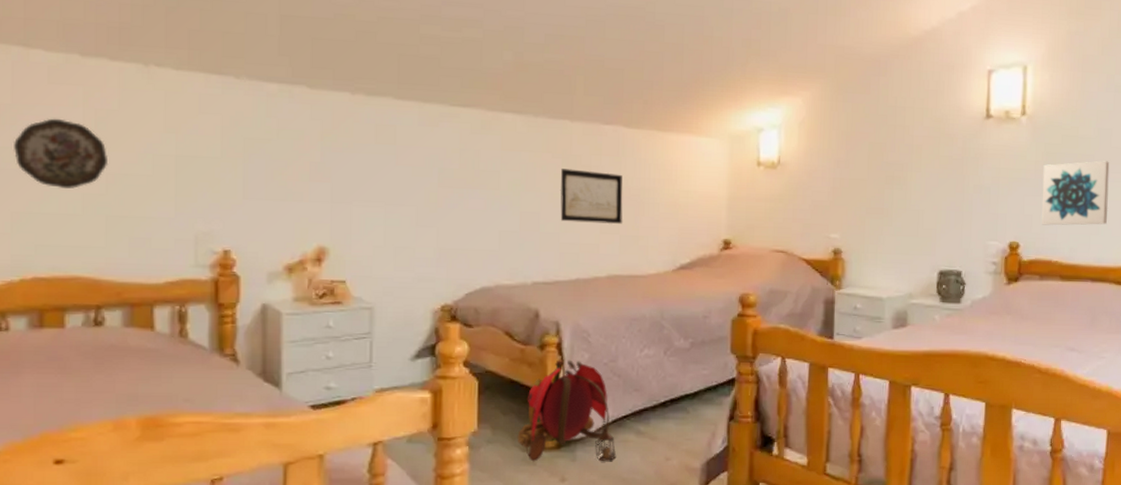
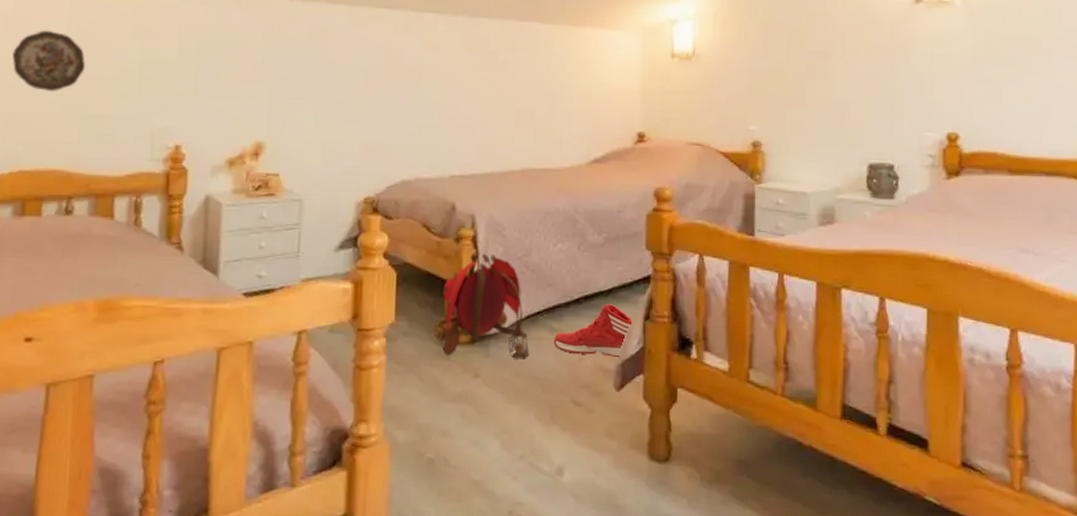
wall art: present [560,169,623,224] -> none [477,65,538,118]
sneaker: none [640,407,718,457] -> present [553,304,634,358]
wall art: present [1042,161,1110,226] -> none [983,44,1062,115]

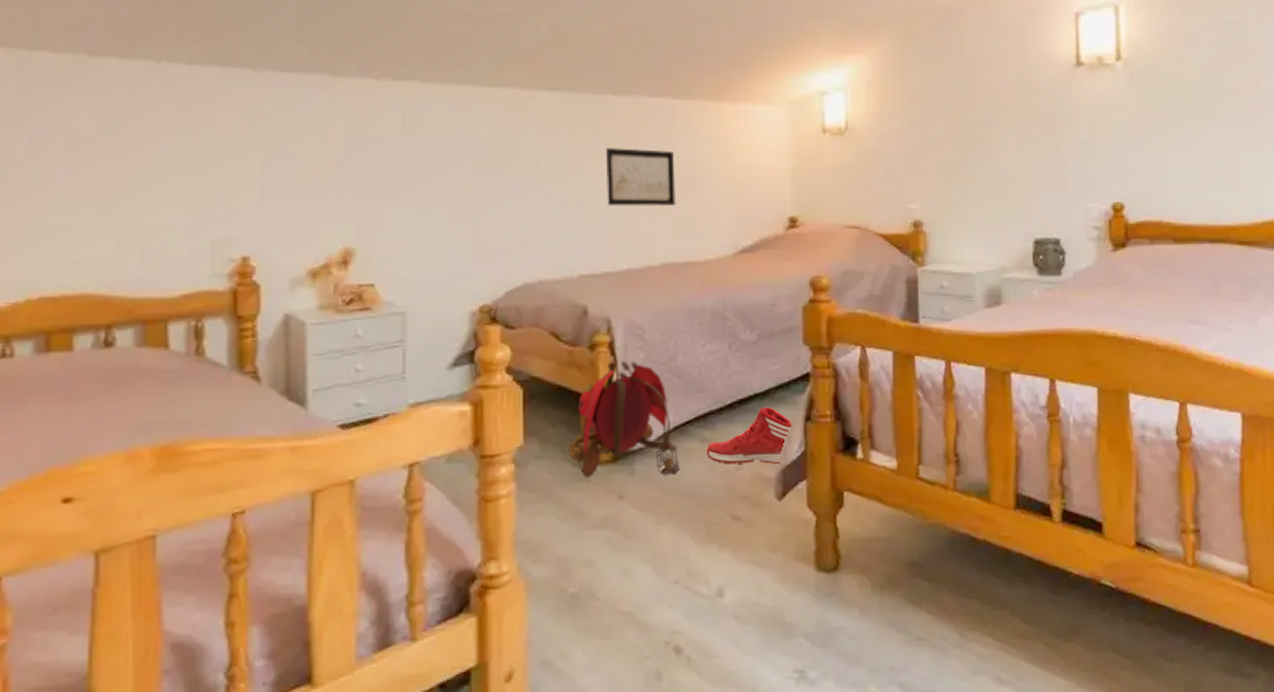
decorative plate: present [12,30,86,91] -> none [19,124,119,198]
wall art: none [477,65,538,118] -> present [606,148,676,206]

